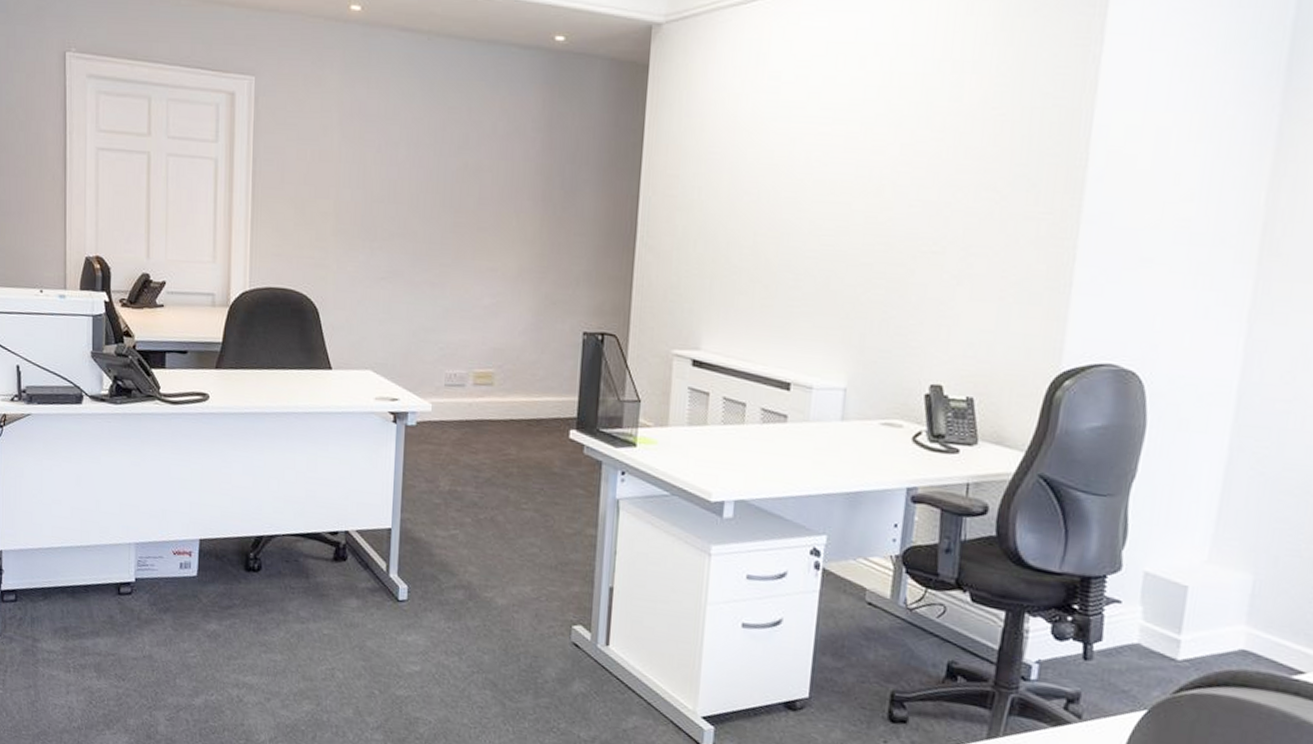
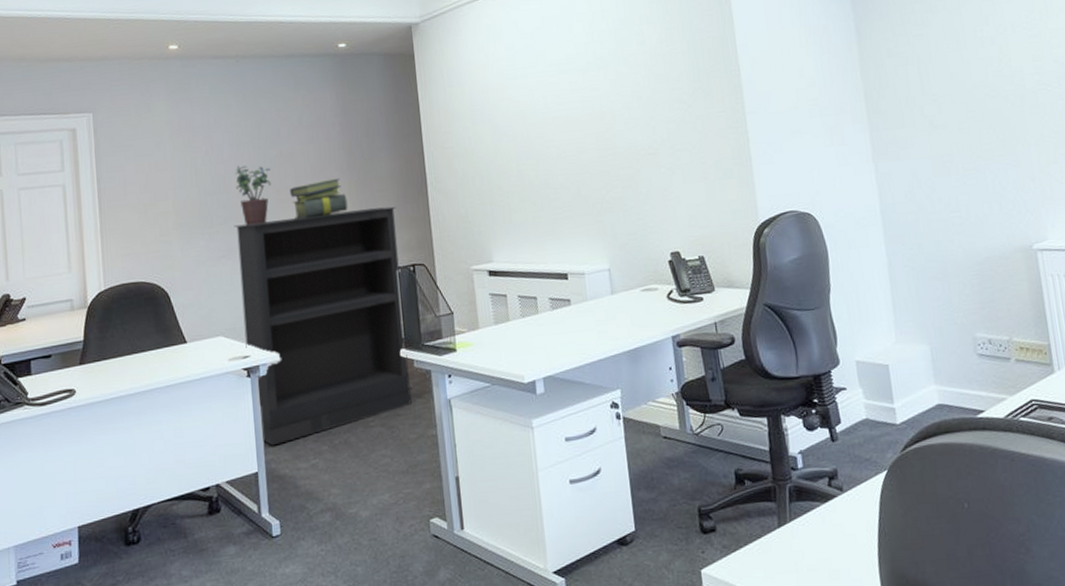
bookshelf: none [395,244,594,505] -> present [234,206,413,446]
potted plant: none [408,171,451,249] -> present [235,165,272,226]
stack of books: none [470,208,536,254] -> present [290,178,348,219]

